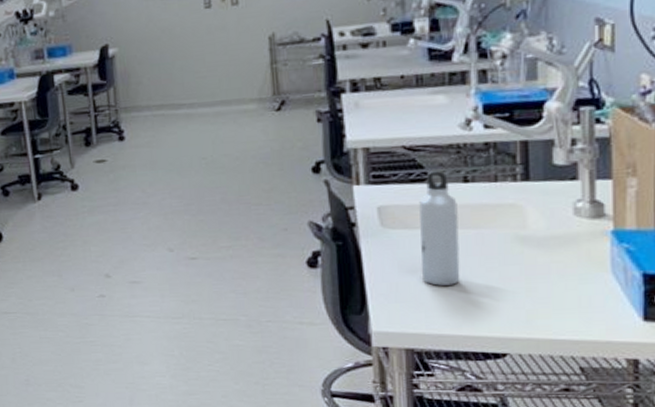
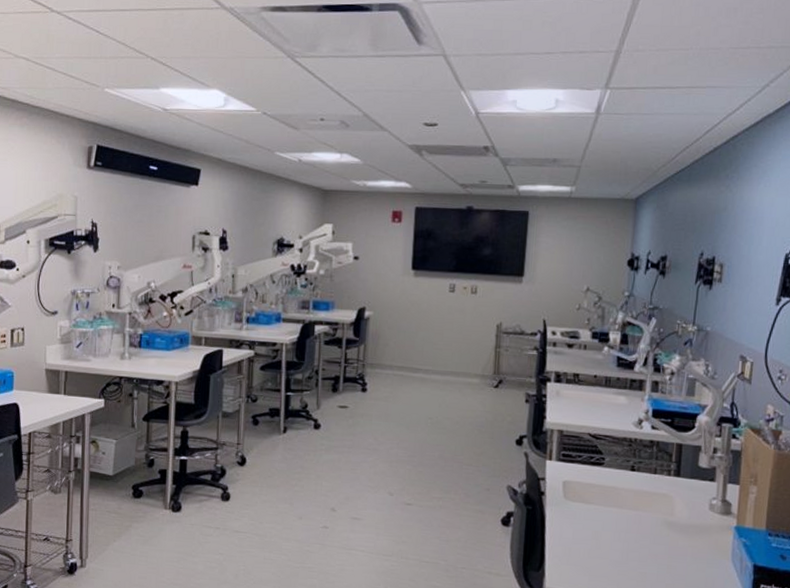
water bottle: present [419,171,460,286] -> none [591,458,625,555]

